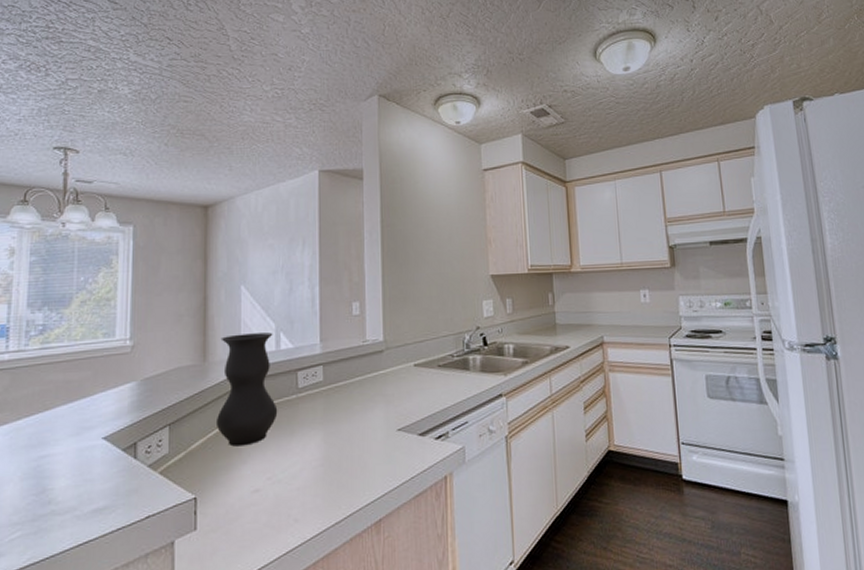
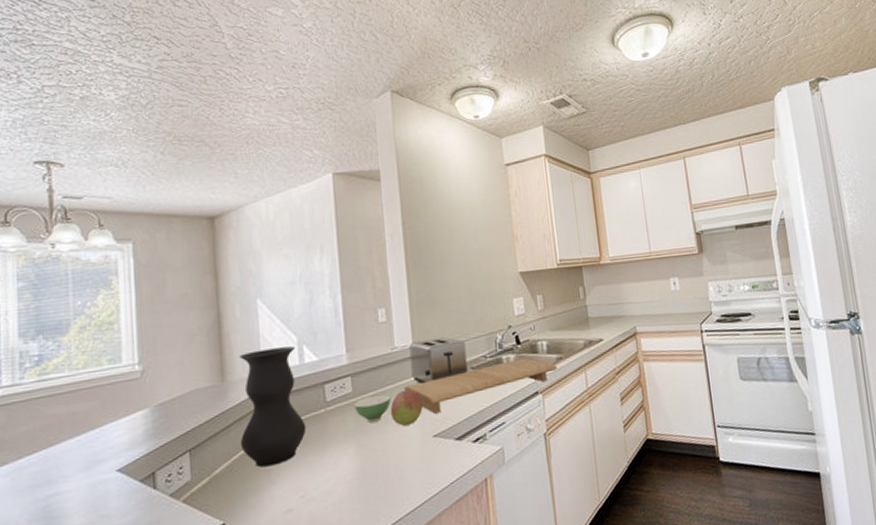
bowl: none [323,385,360,411] -> present [353,394,392,423]
fruit: none [357,382,390,417] -> present [390,390,424,426]
cutting board: none [372,360,523,408] -> present [404,358,558,414]
toaster: none [380,334,435,378] -> present [409,337,468,385]

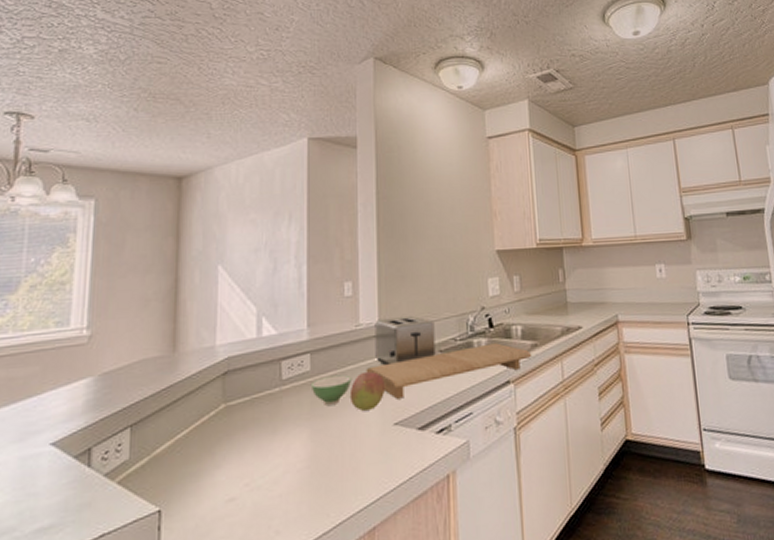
vase: present [239,346,307,468] -> none [185,317,258,449]

